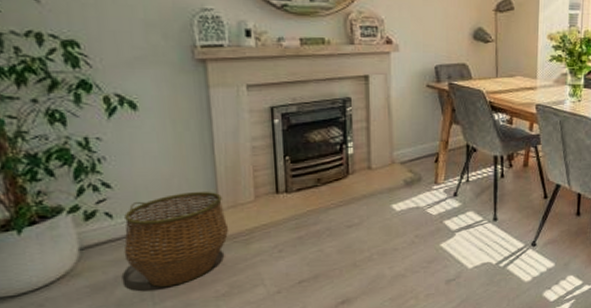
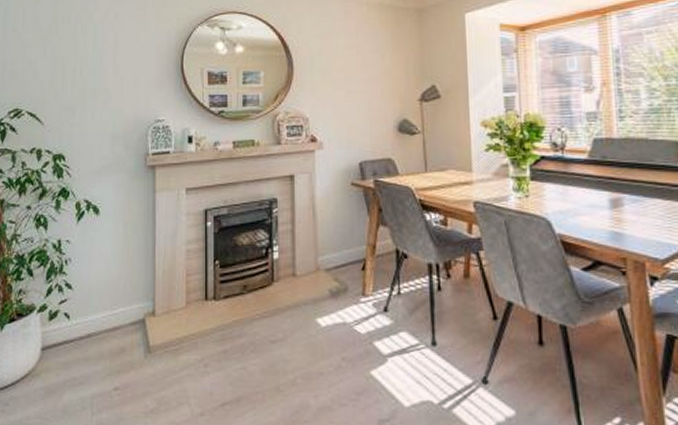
basket: present [123,191,229,288] -> none [74,295,162,397]

